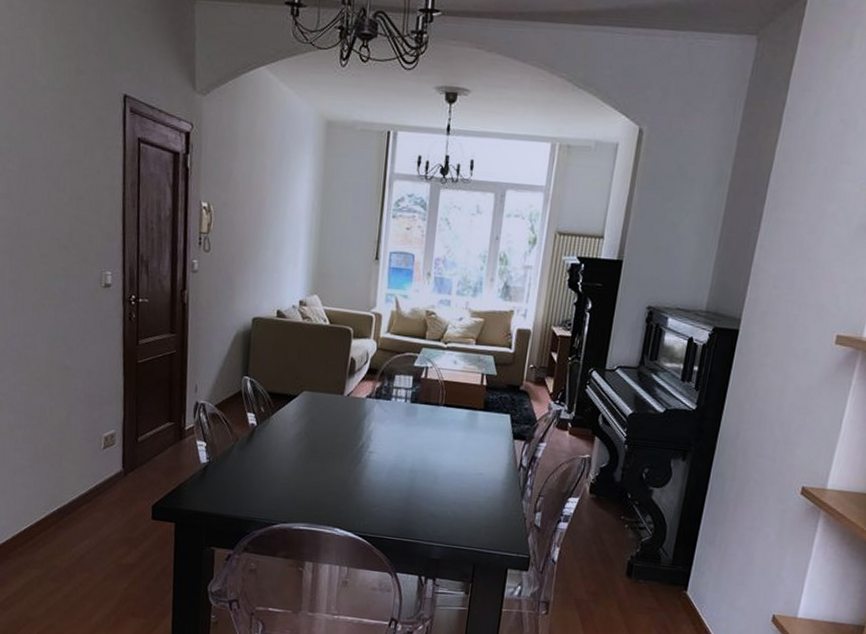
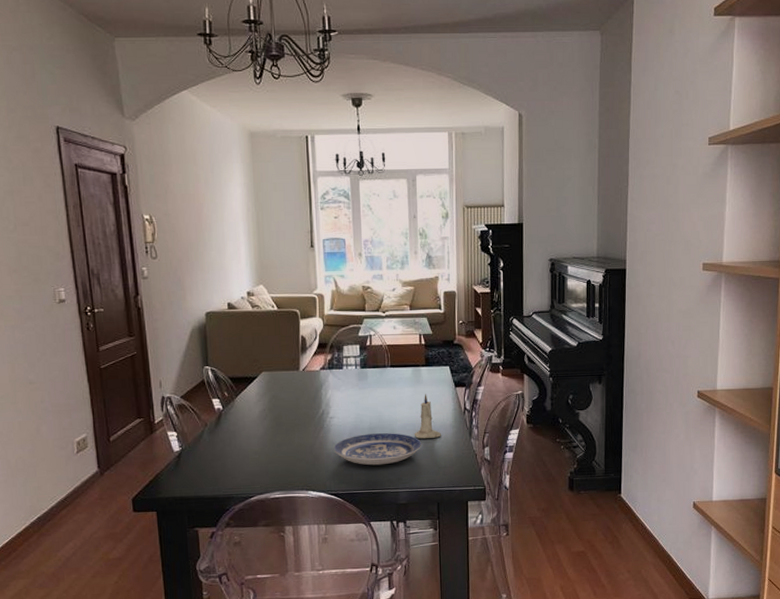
plate: none [368,476,466,513] -> present [333,433,422,466]
candle: none [458,442,489,493] -> present [414,394,441,439]

